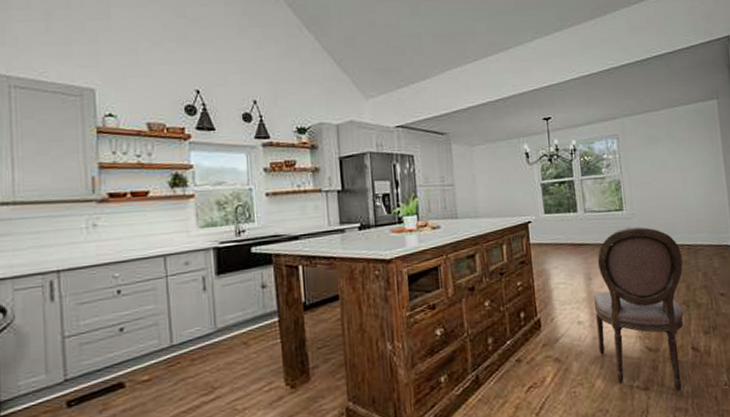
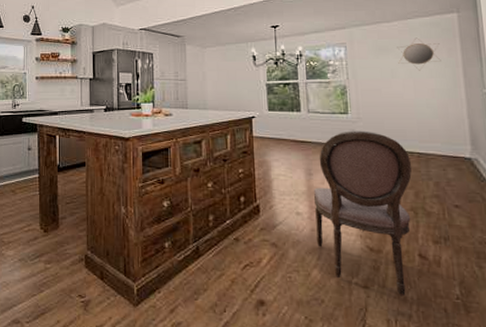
home mirror: none [665,126,705,161] -> present [397,37,441,71]

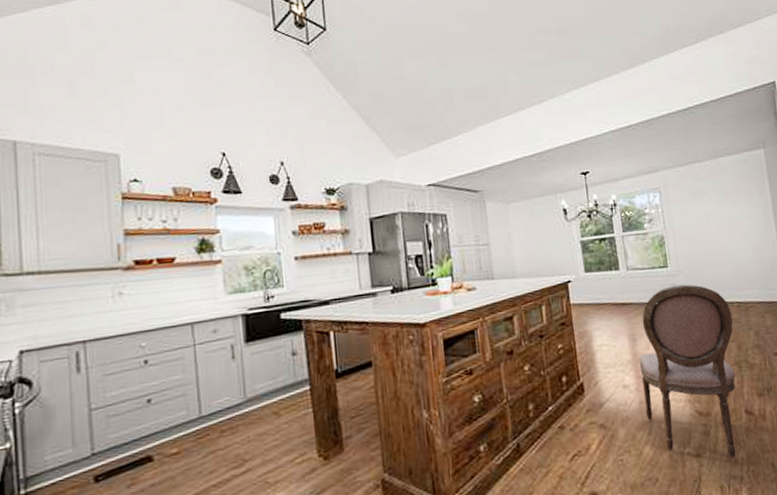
home mirror: present [397,37,441,71] -> none [710,177,753,213]

